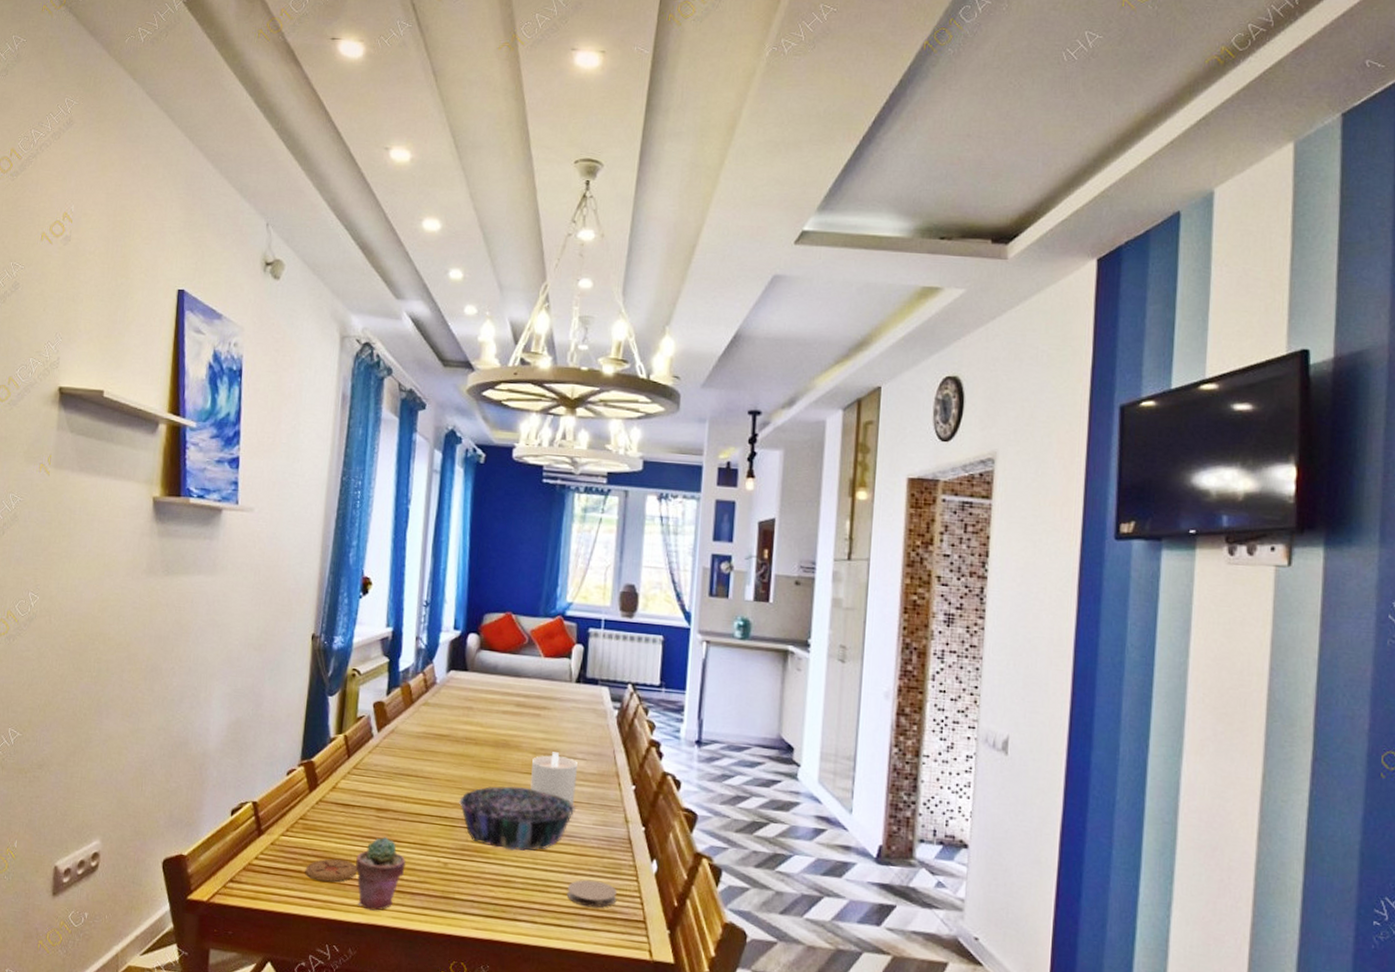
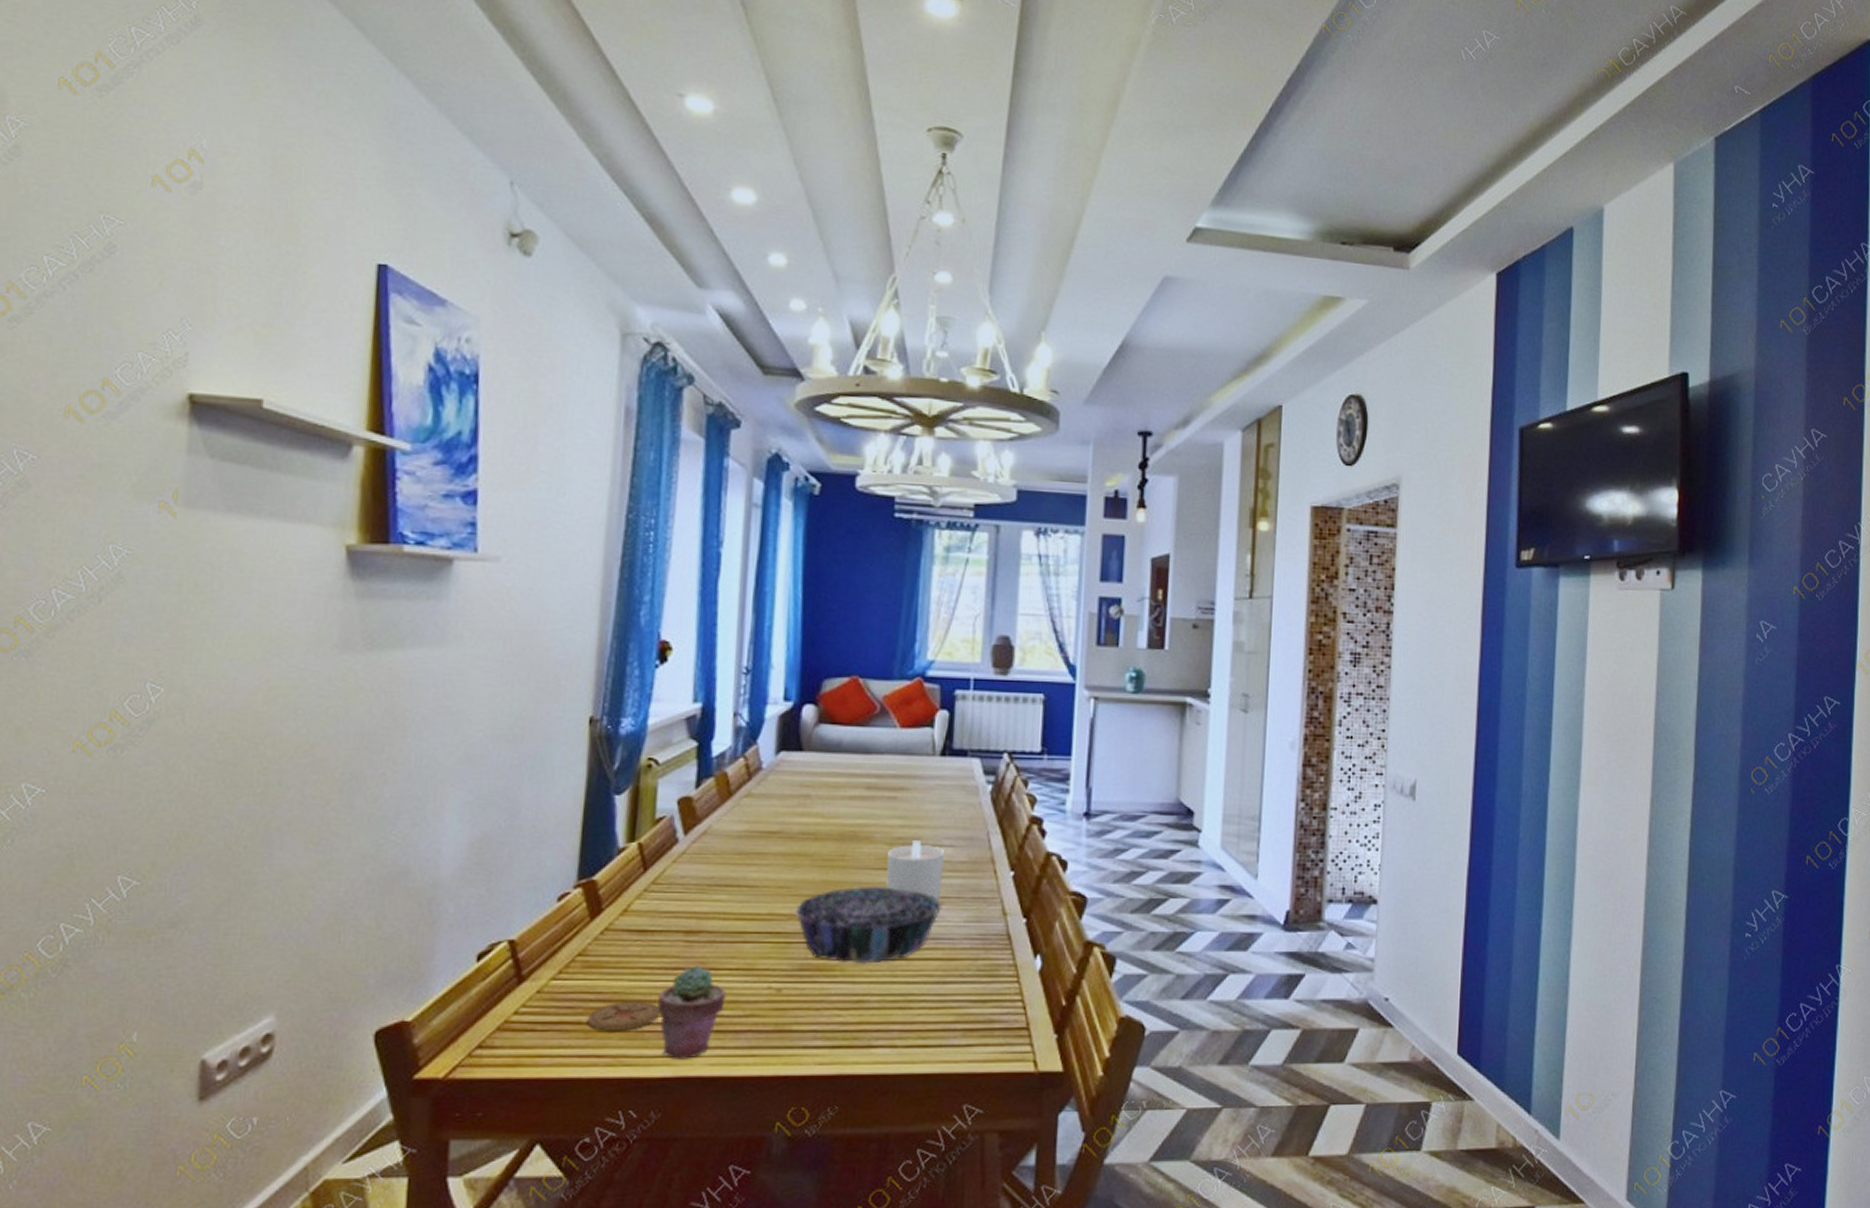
coaster: present [566,879,618,908] -> none [933,987,995,1020]

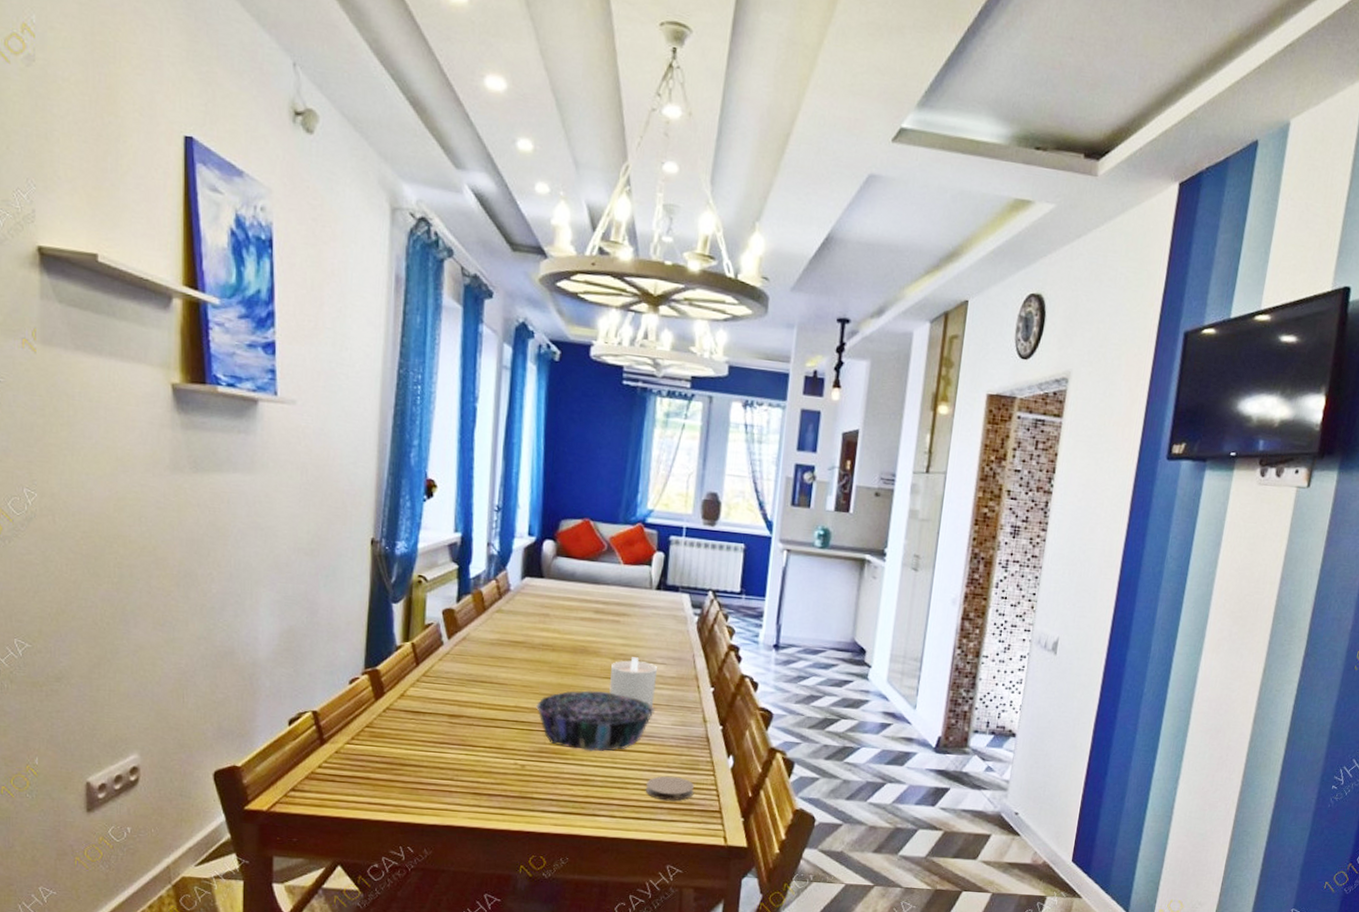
coaster: present [587,1001,659,1031] -> none [374,765,430,787]
potted succulent: present [657,966,726,1060] -> none [428,742,482,813]
coaster: none [933,987,995,1020] -> present [645,775,695,801]

